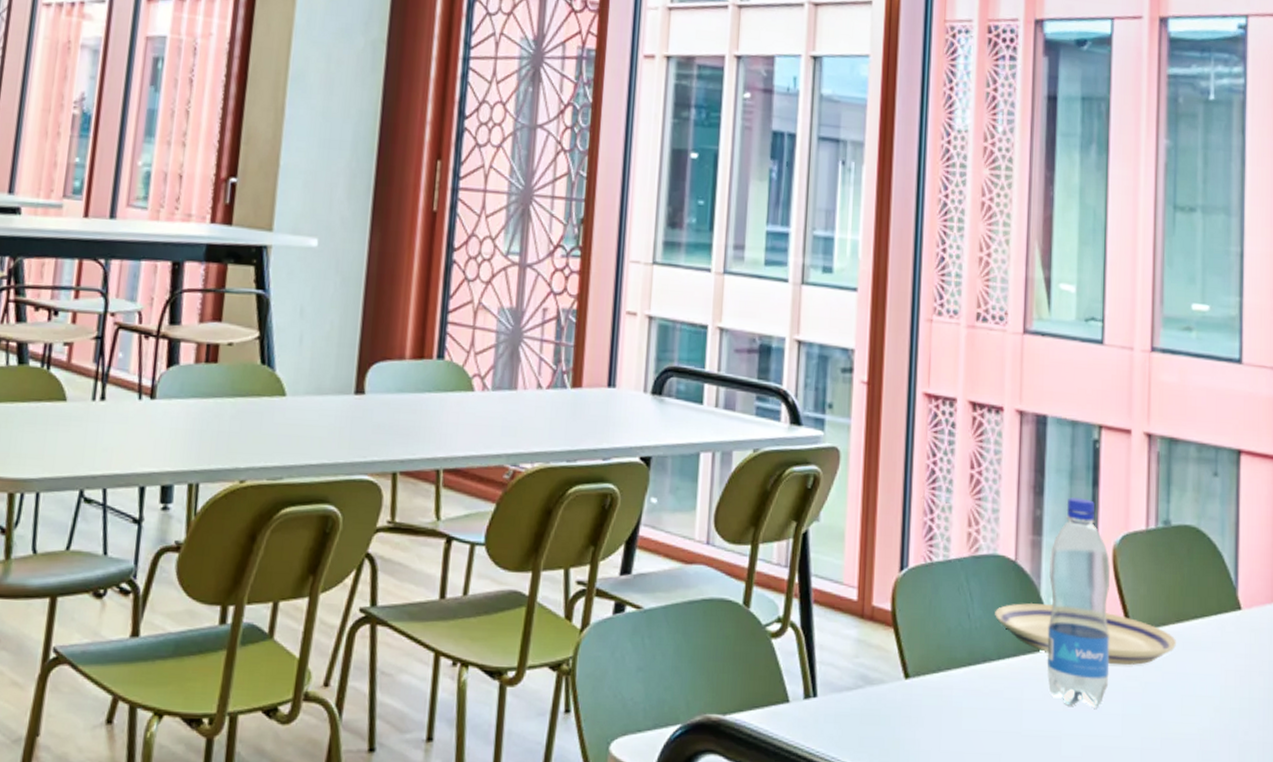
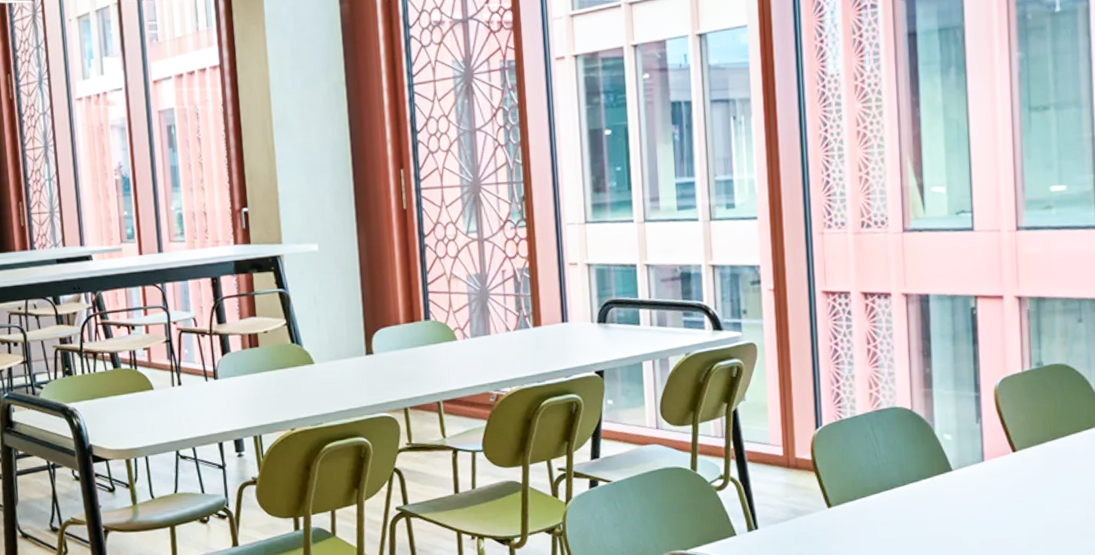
plate: present [995,602,1177,665] -> none [898,439,1055,477]
bottle: present [1046,497,1110,708] -> none [941,354,998,513]

